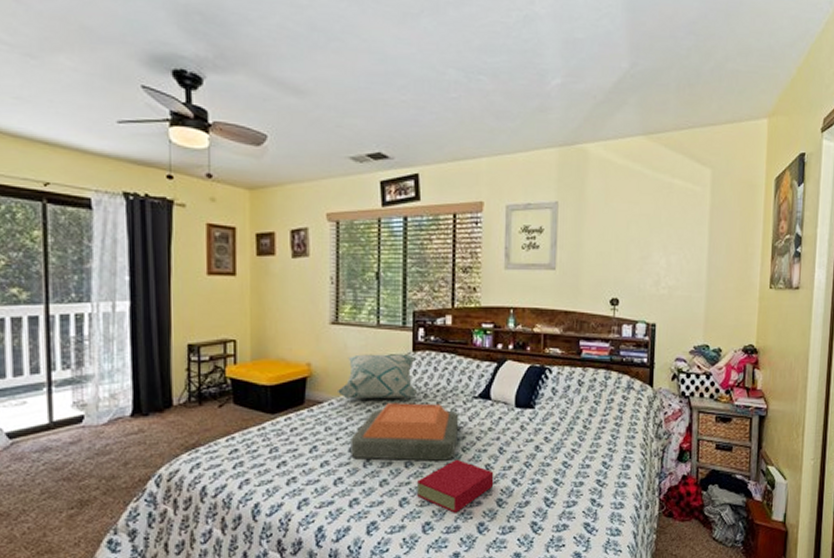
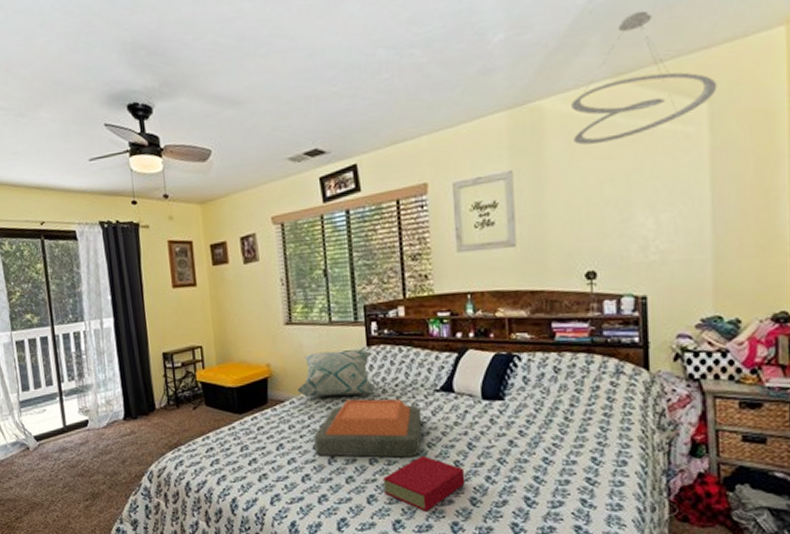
ceiling light fixture: none [610,84,719,189] -> present [571,10,718,145]

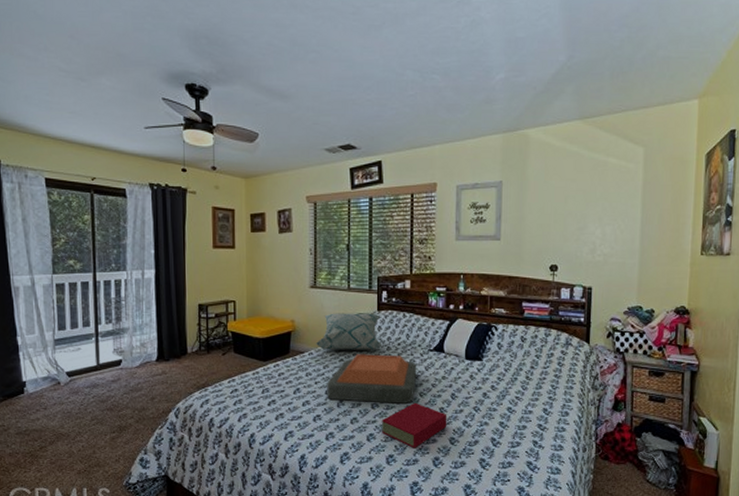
ceiling light fixture: present [571,10,718,145] -> none [549,73,651,168]

